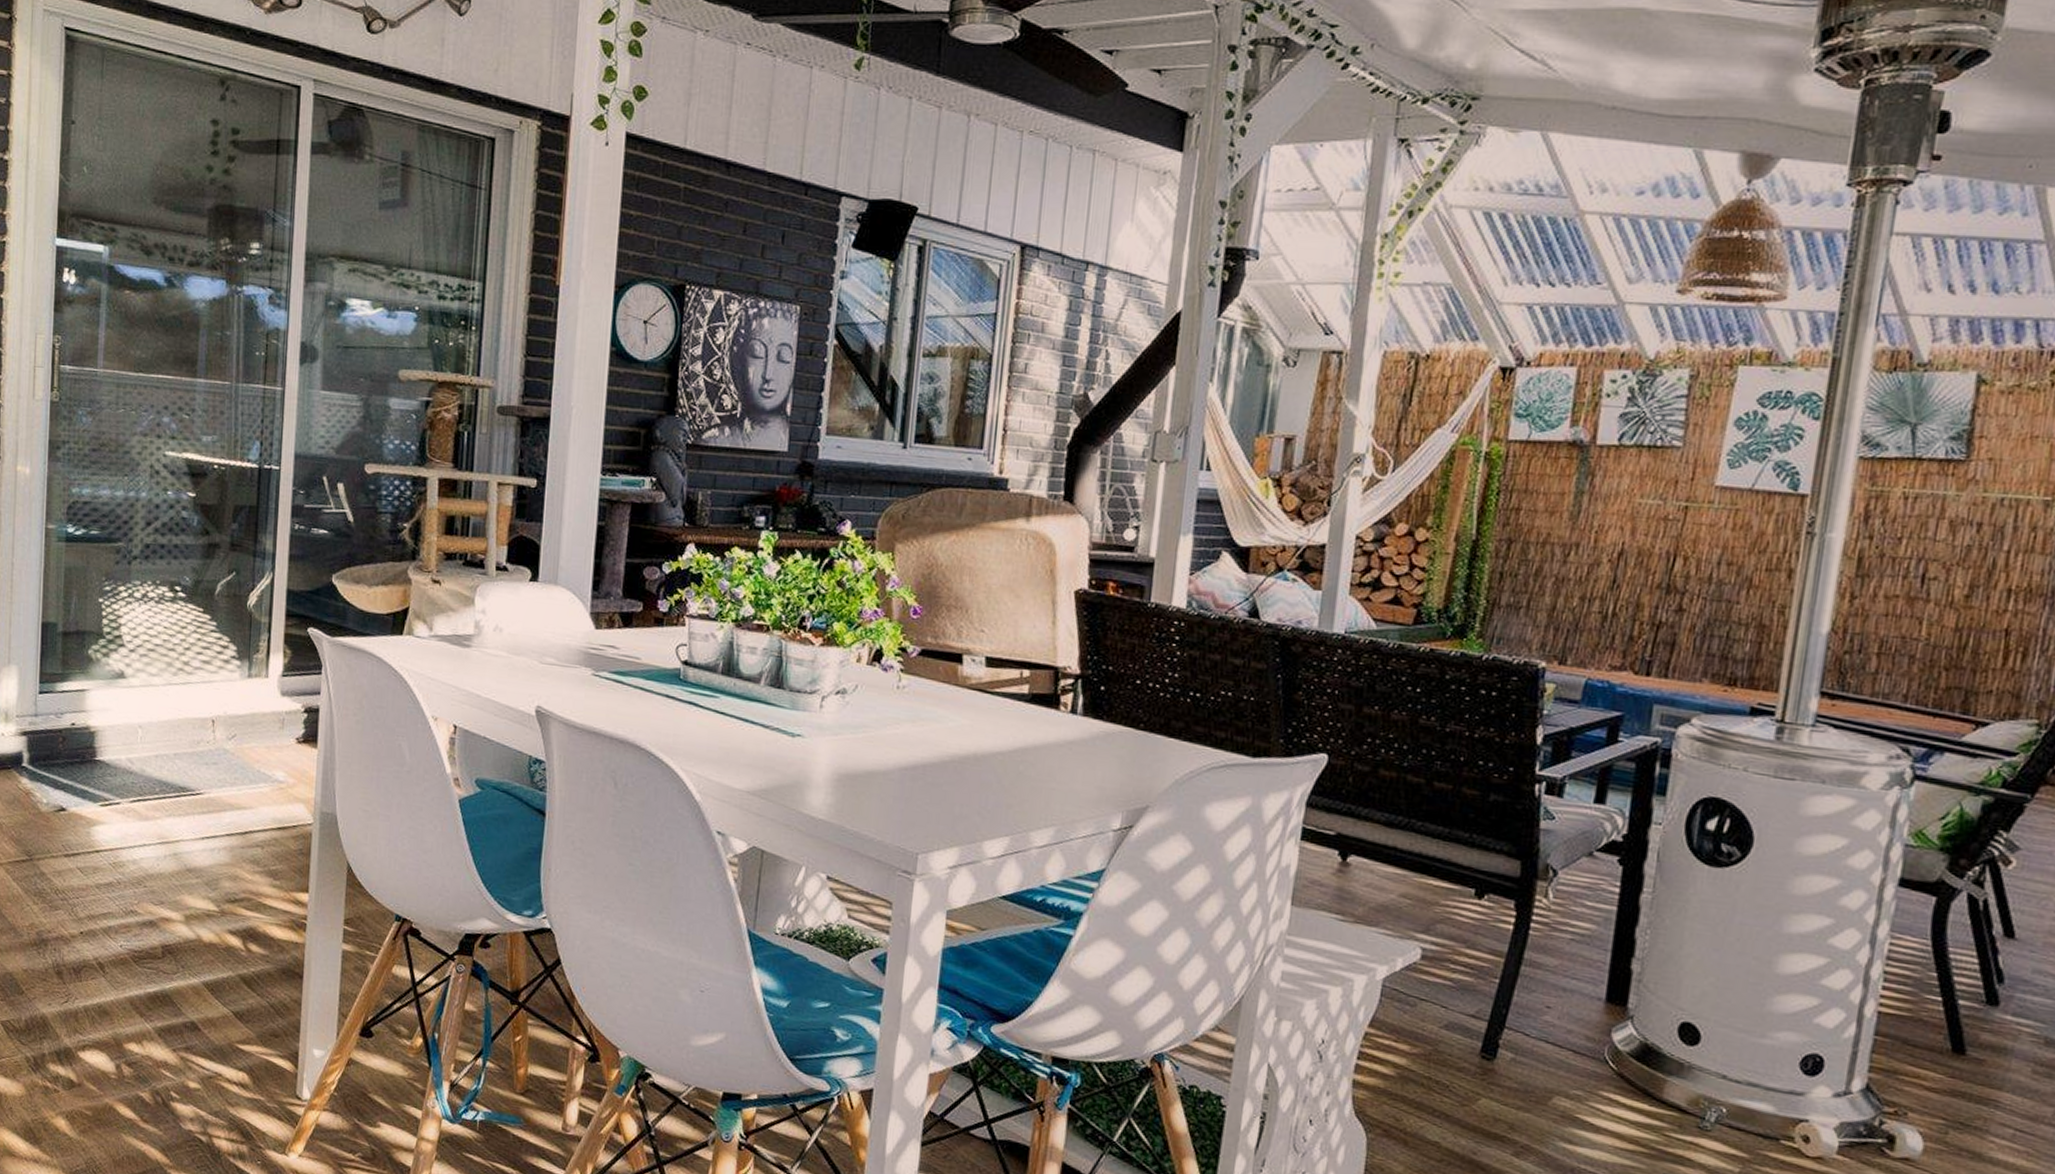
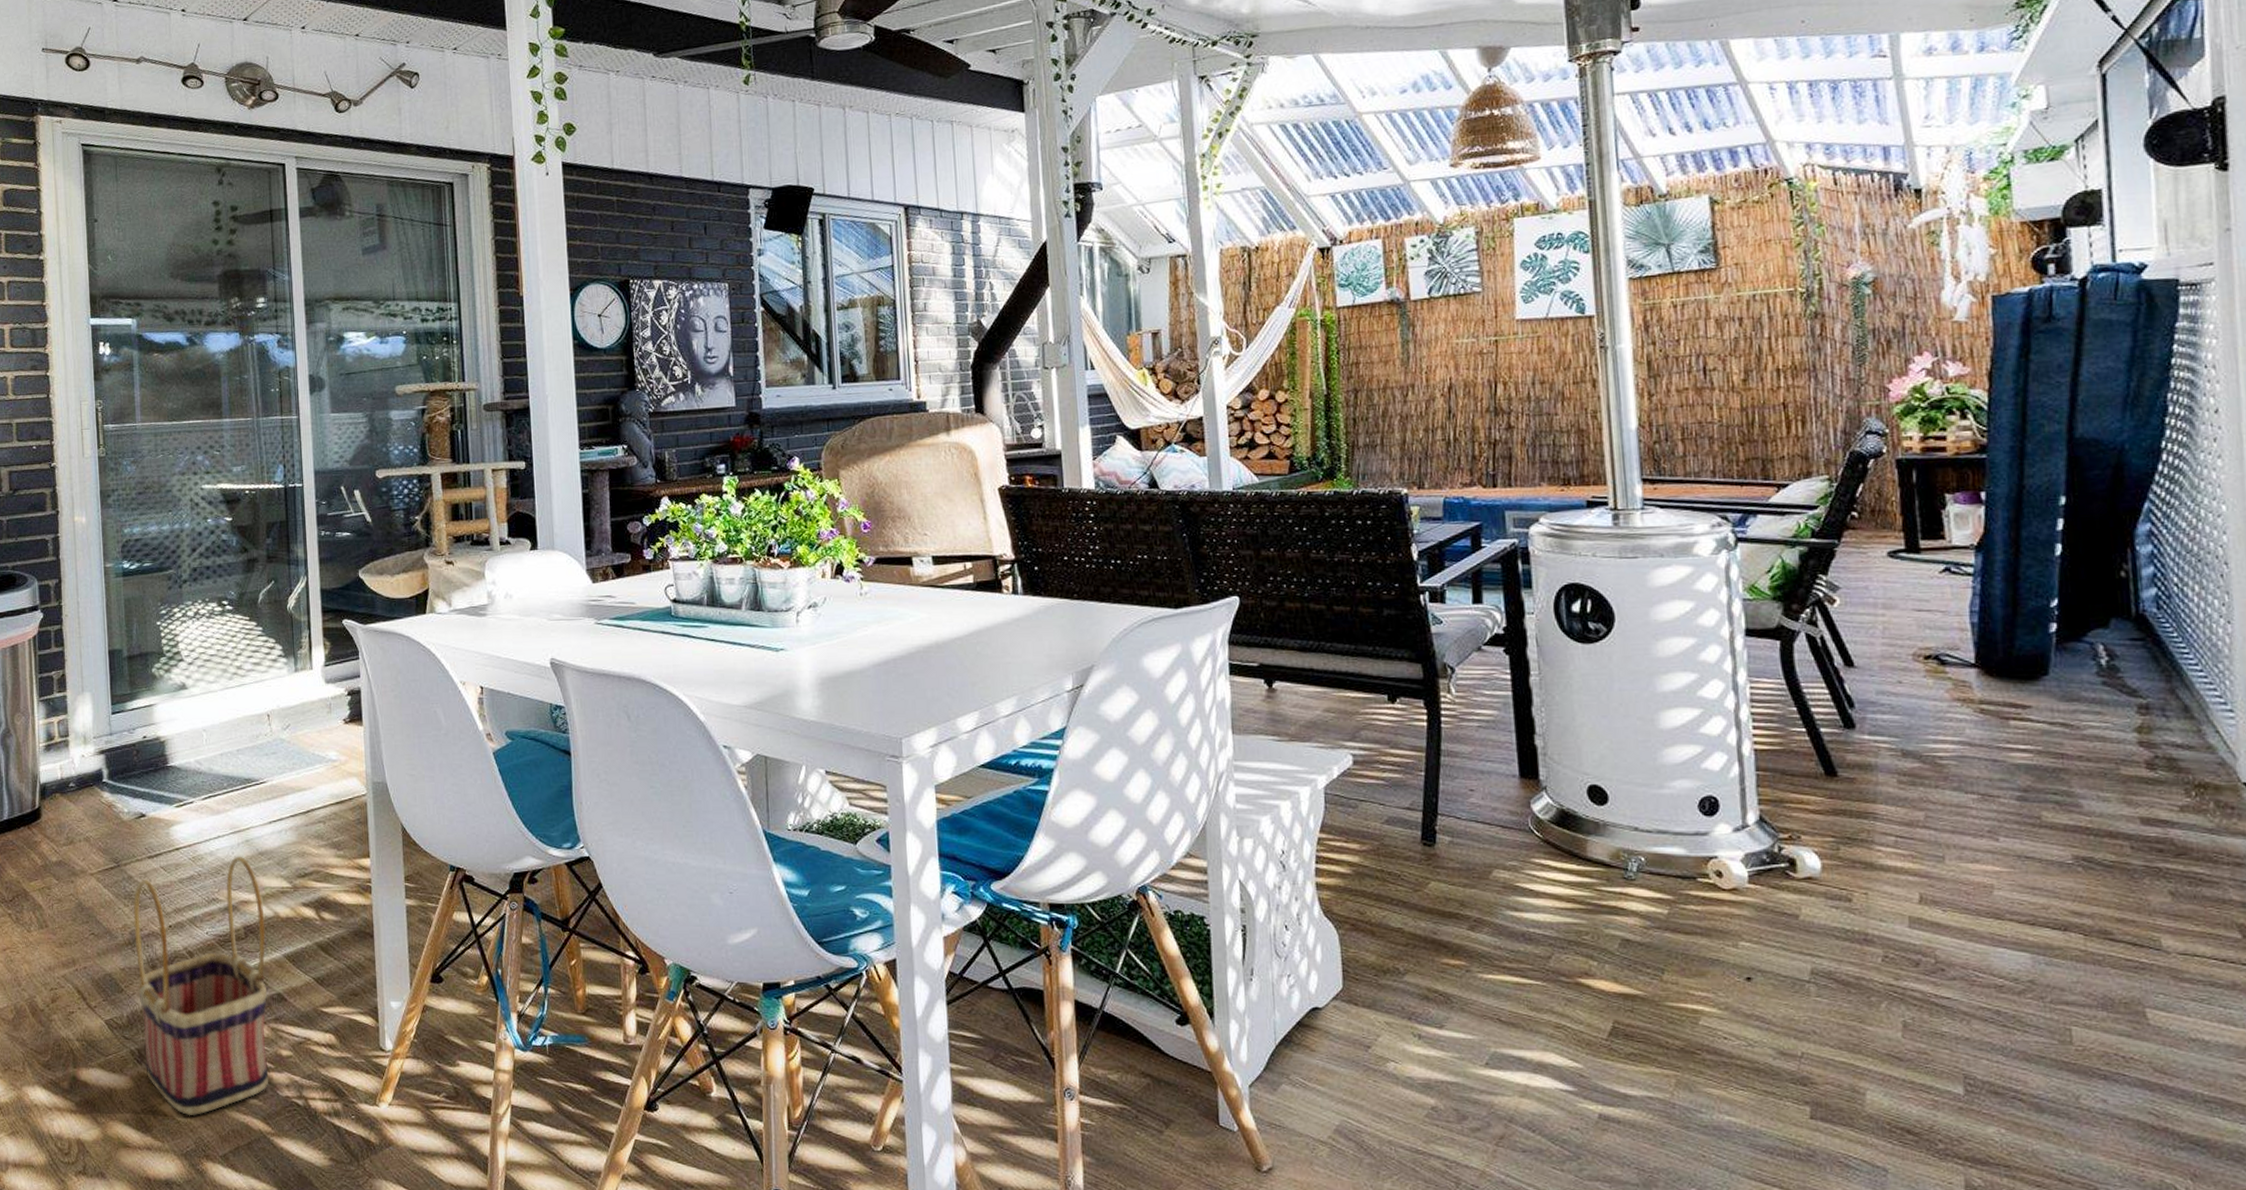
basket: none [40,869,186,1135] -> present [133,856,269,1116]

